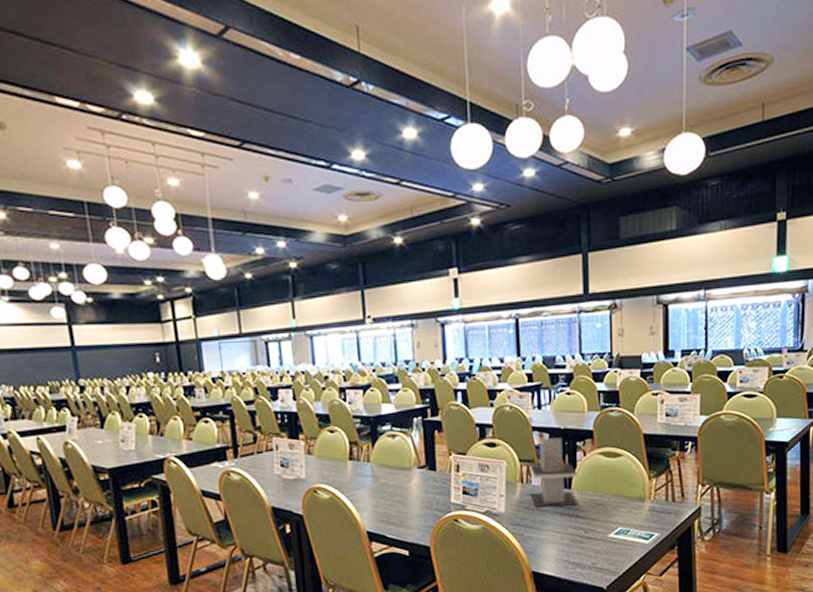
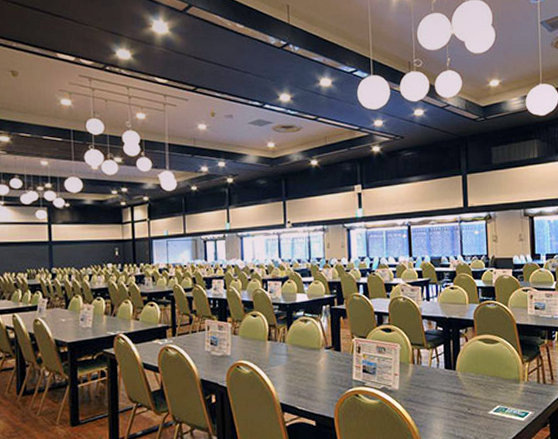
napkin holder: present [529,437,578,508] -> none [420,325,462,386]

